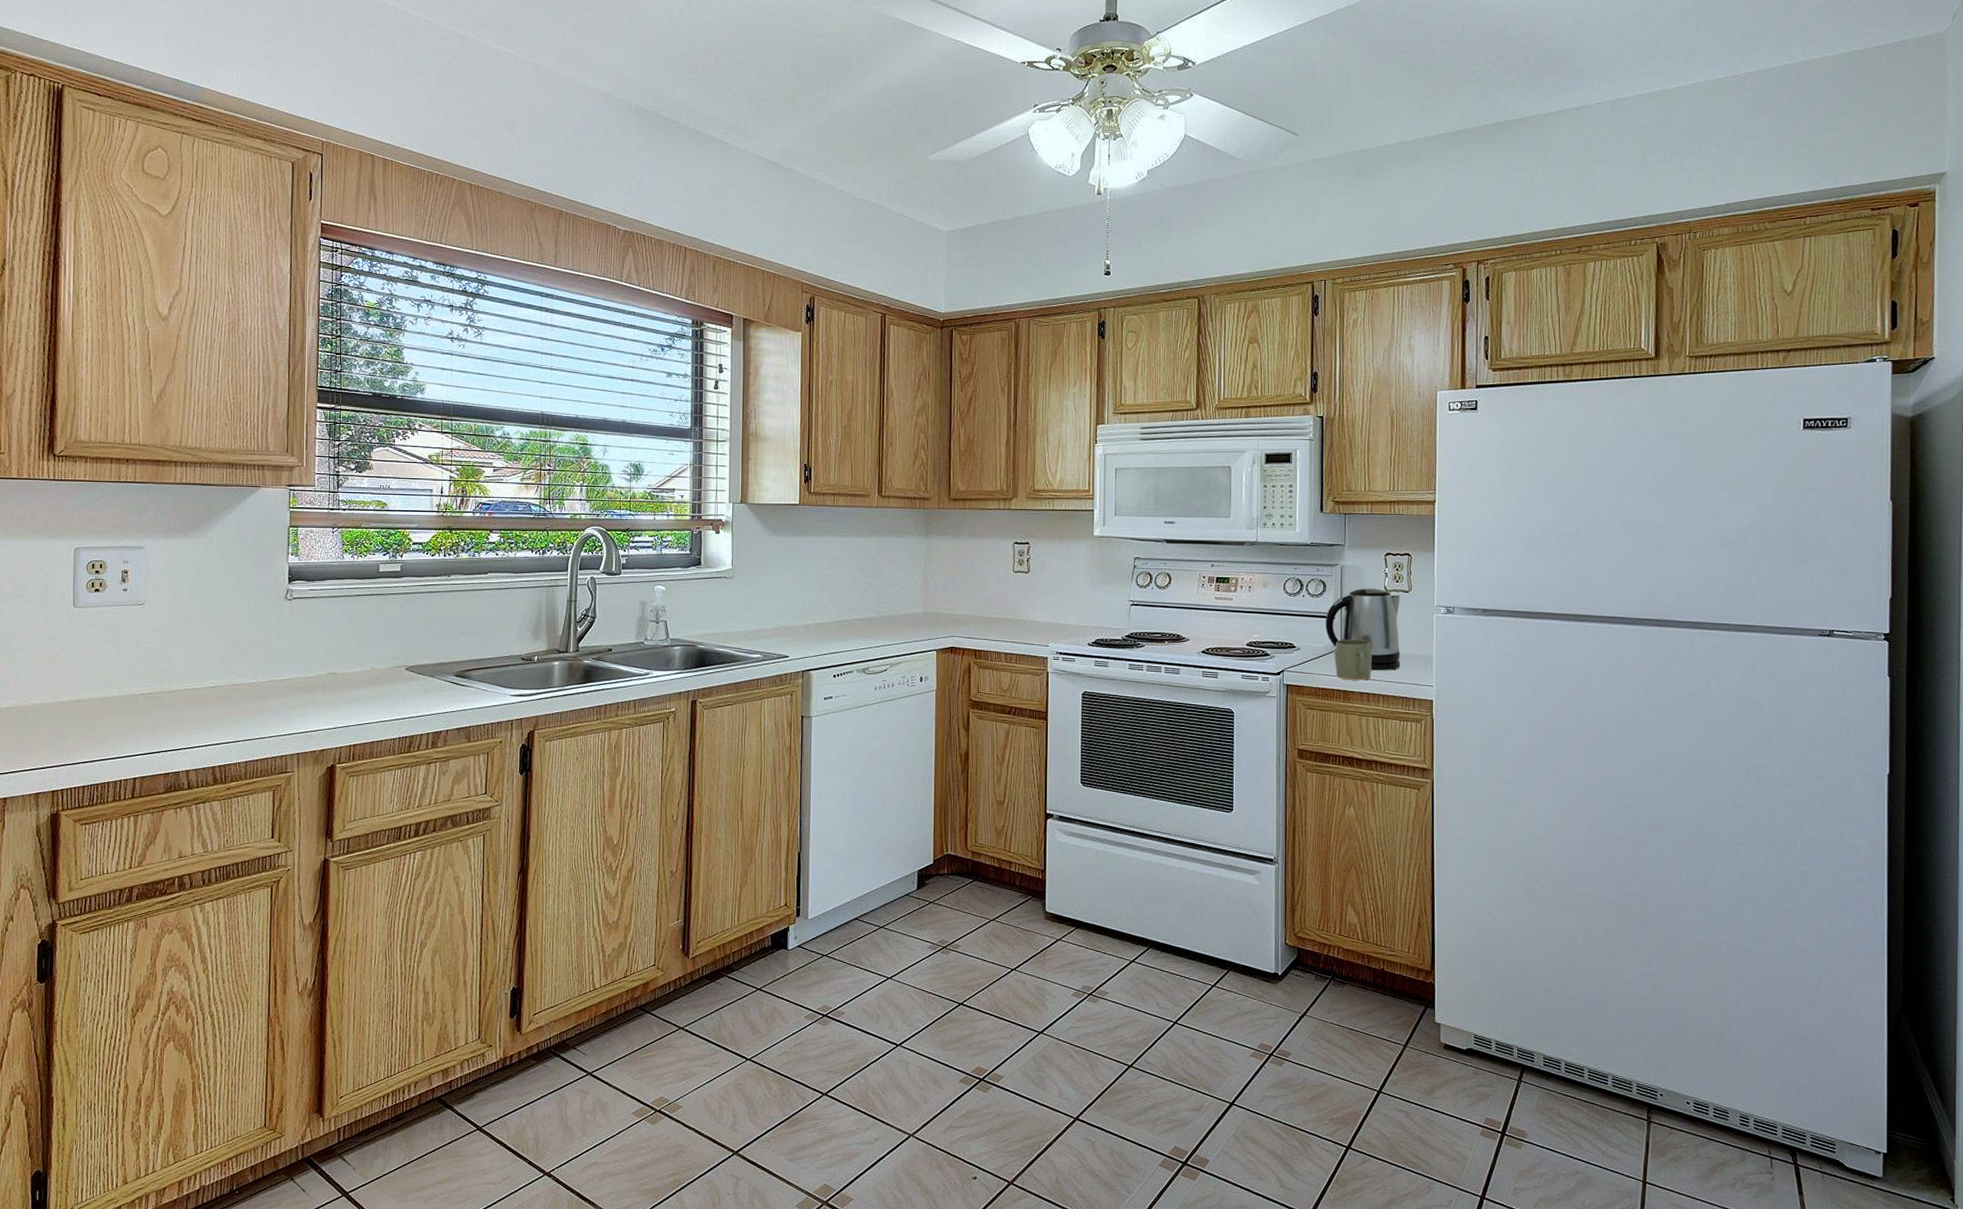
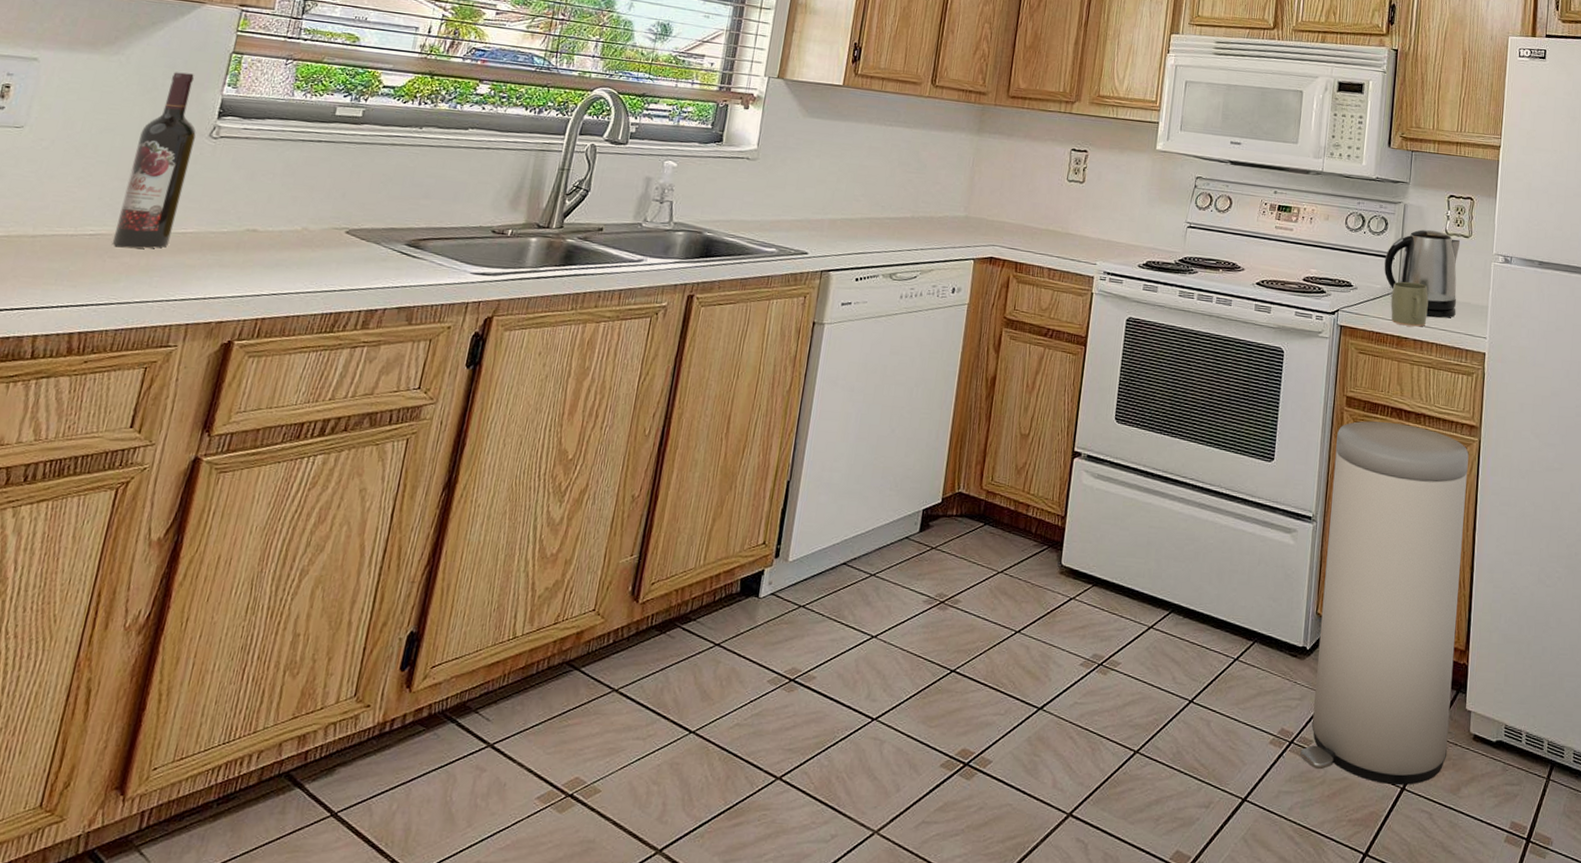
wine bottle: none [229,547,275,696] -> present [111,72,197,249]
pedal bin: none [1280,770,1422,1088] -> present [1300,421,1469,785]

